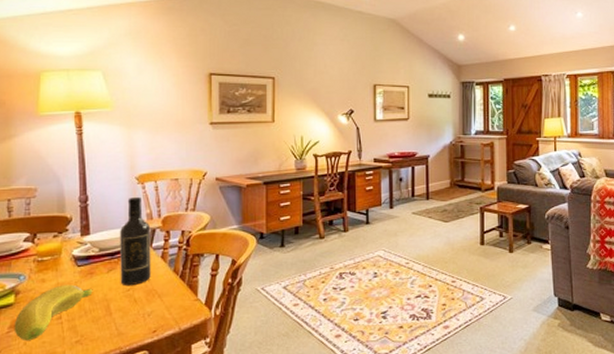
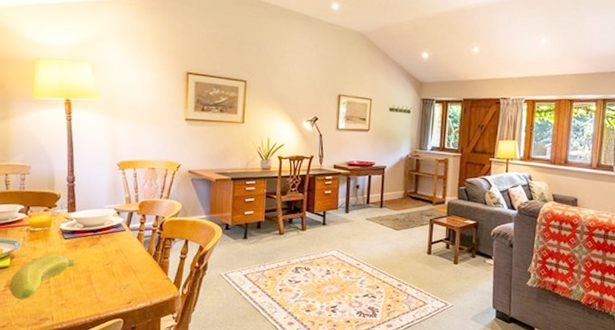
wine bottle: present [119,196,151,286] -> none [100,181,129,261]

